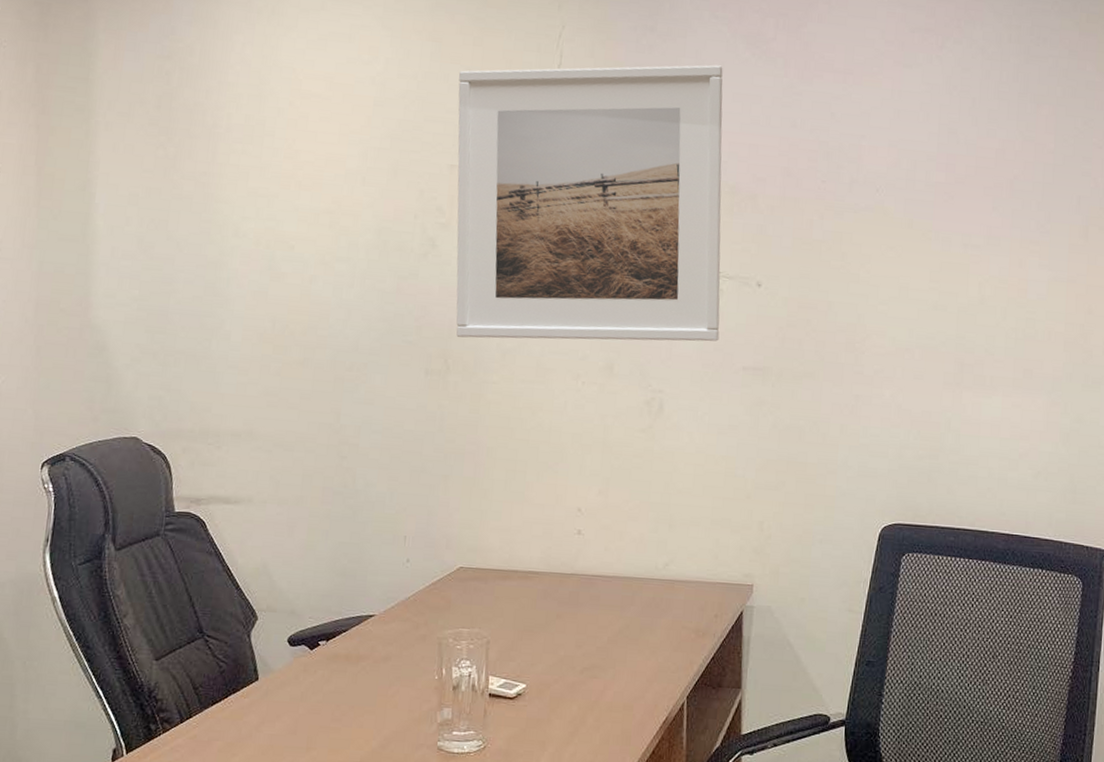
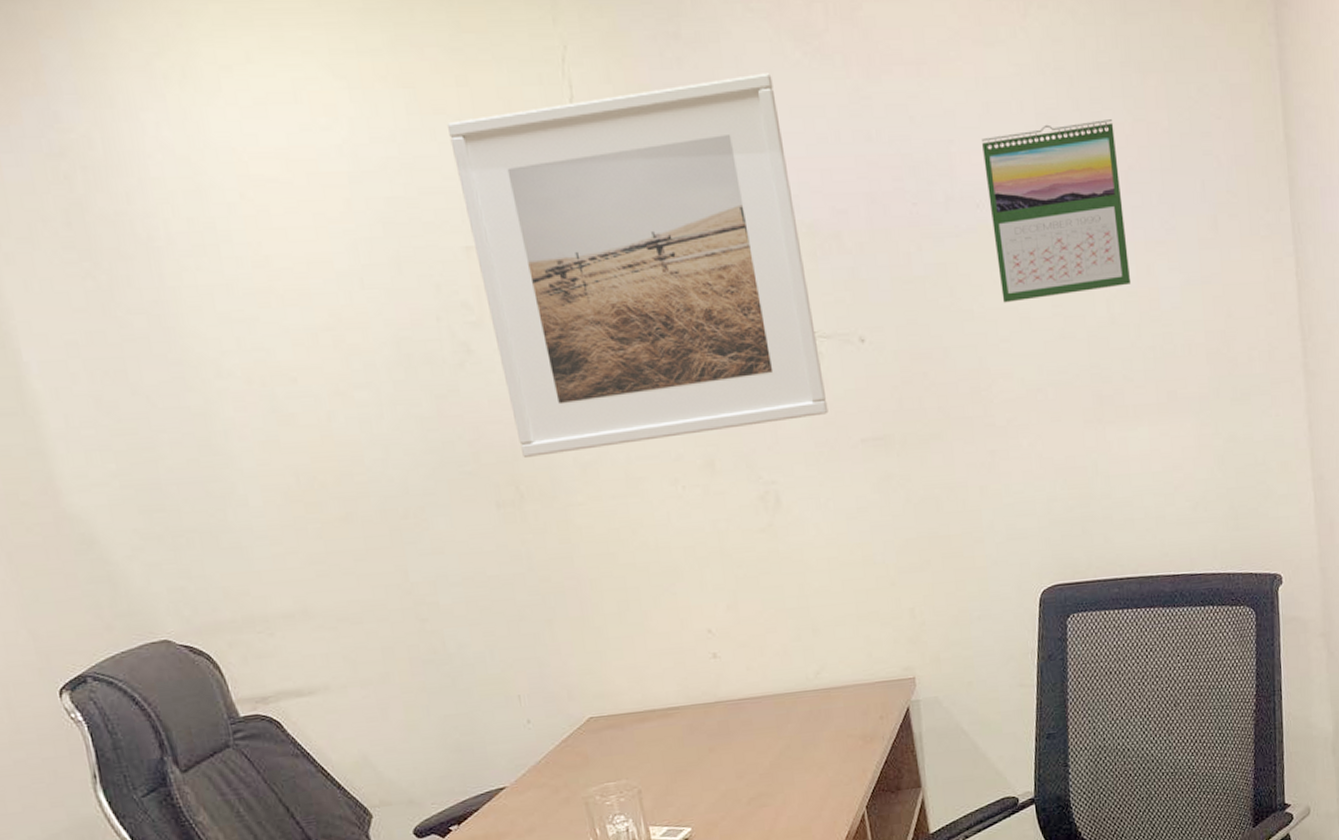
calendar: none [886,133,1006,274] -> present [982,119,1132,303]

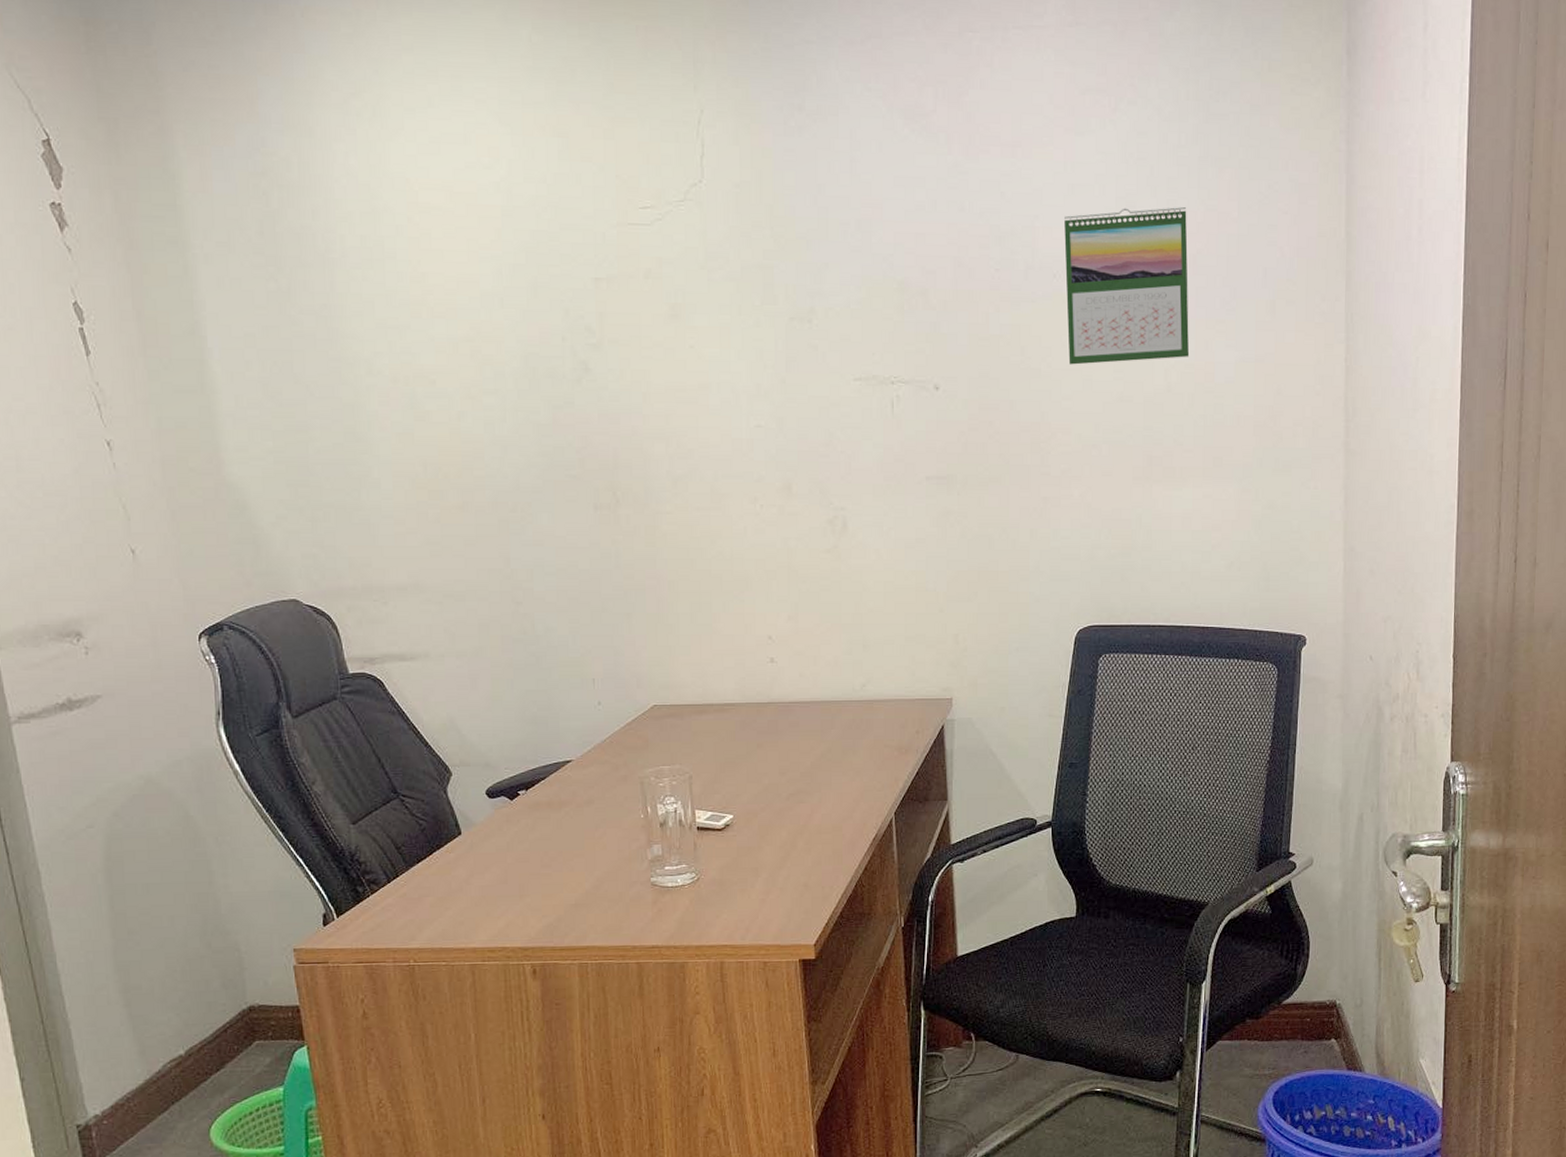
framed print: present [448,73,829,457] -> none [592,145,899,467]

